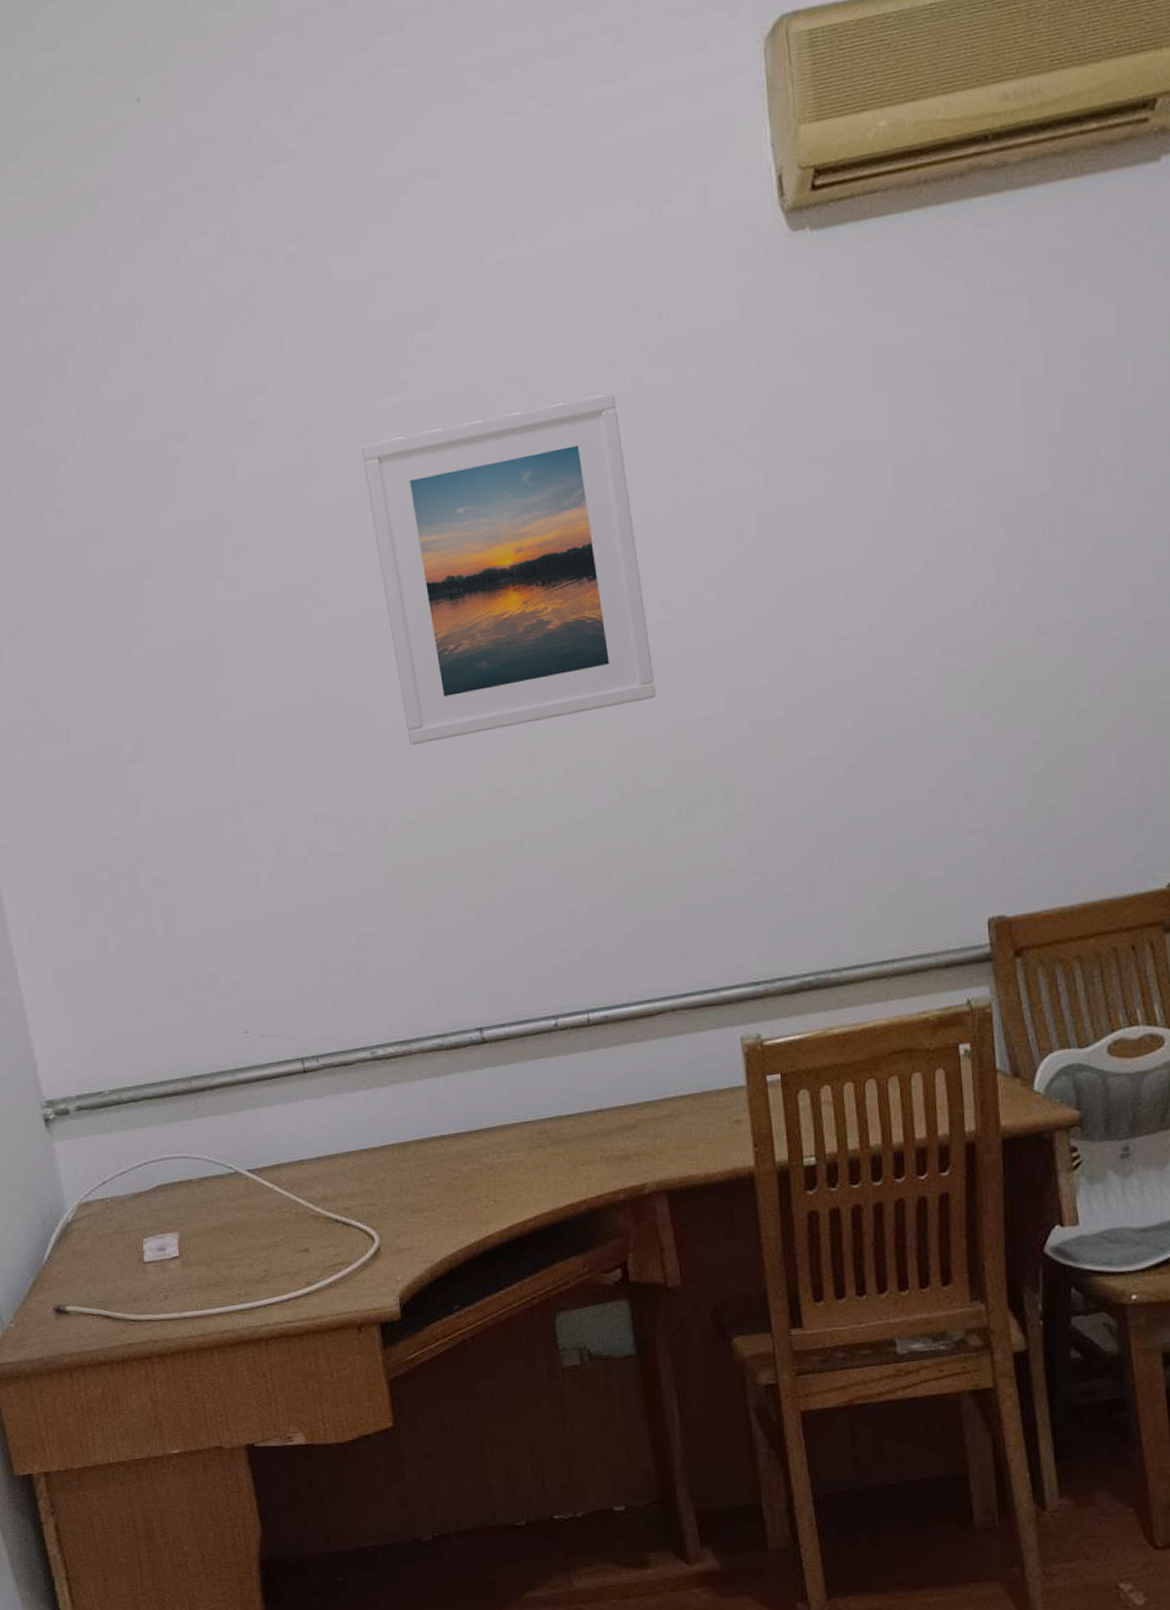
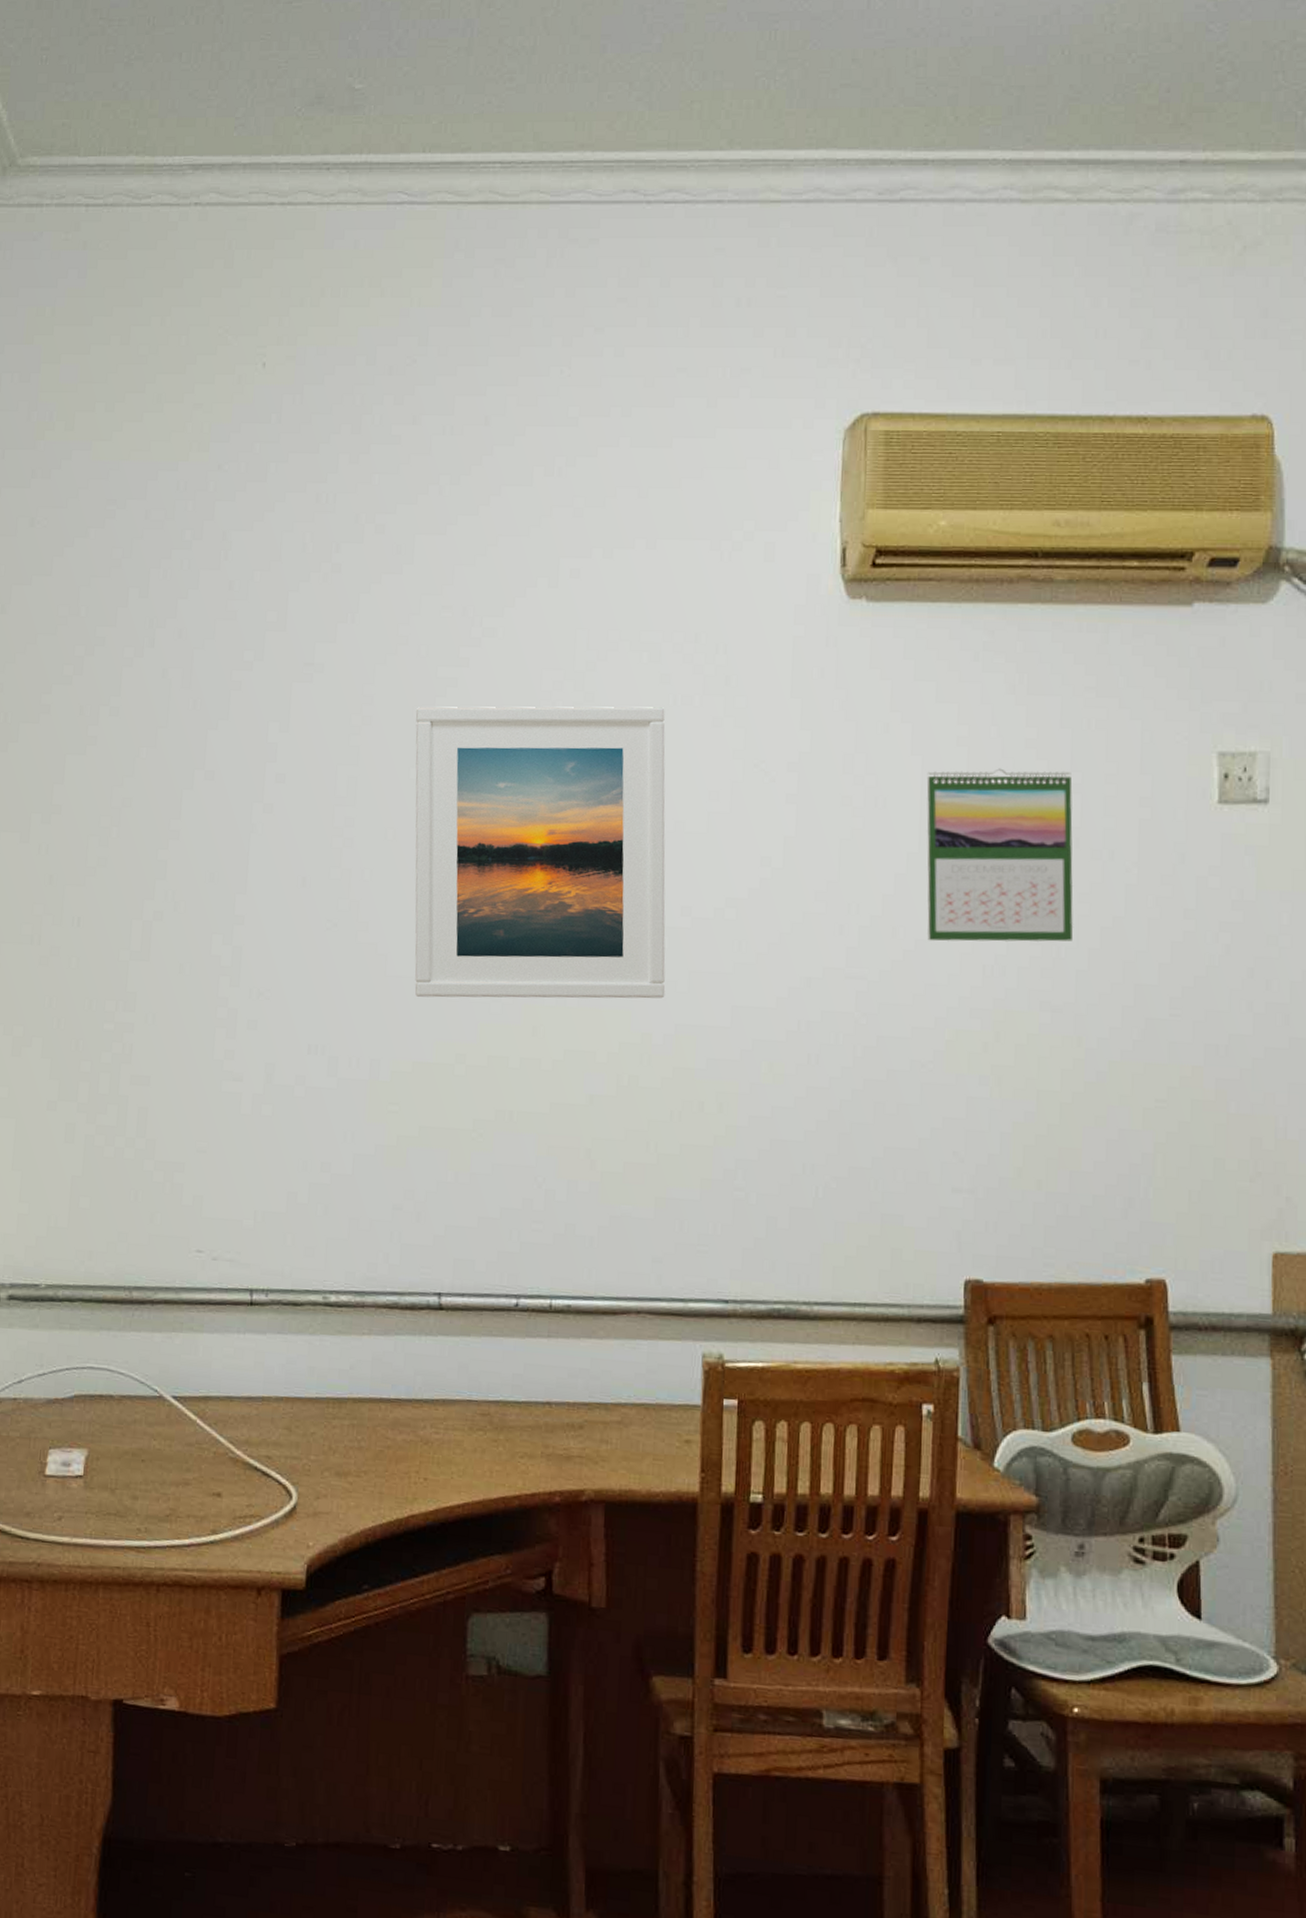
calendar: none [895,374,1063,585] -> present [926,768,1073,942]

